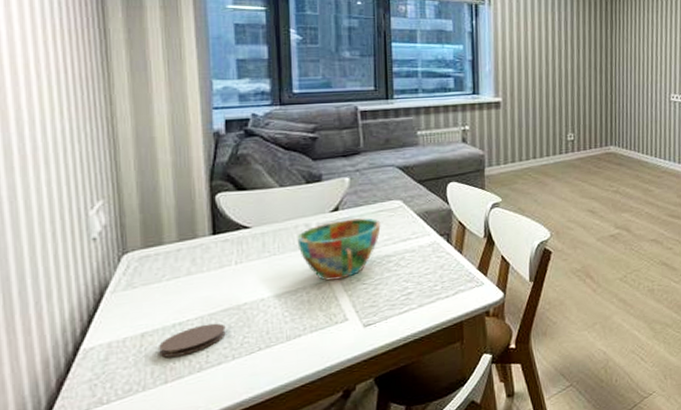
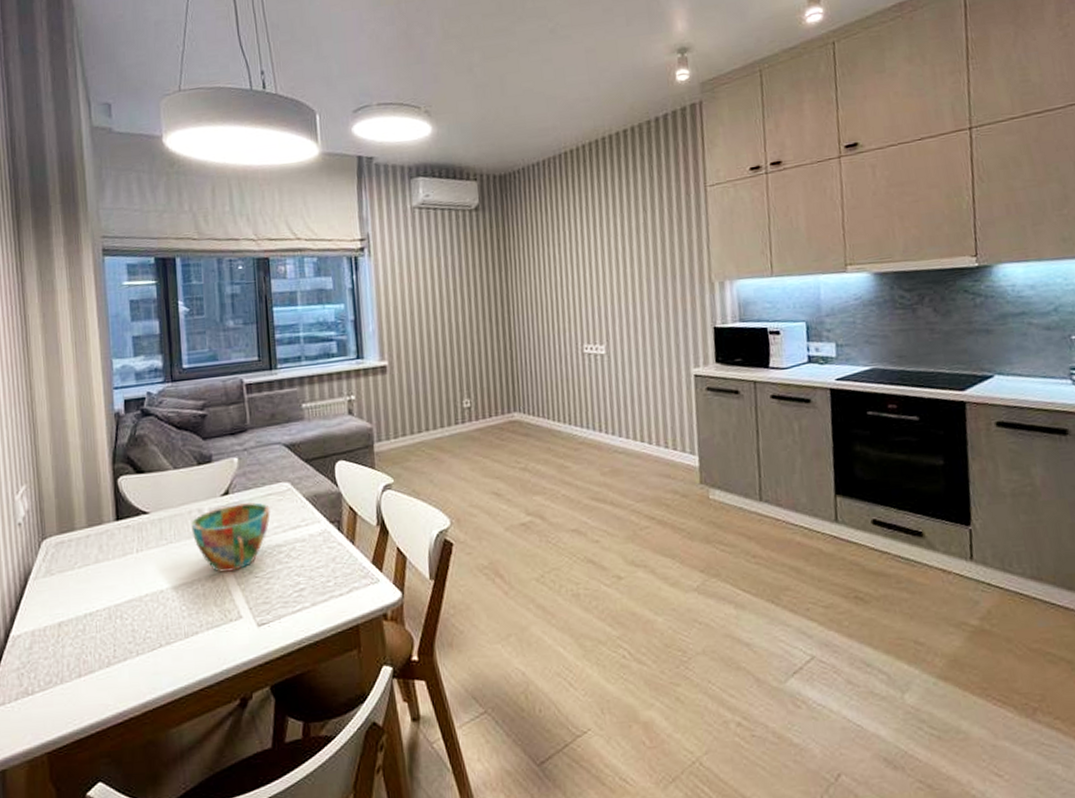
coaster: present [159,323,226,358] -> none [73,615,130,649]

